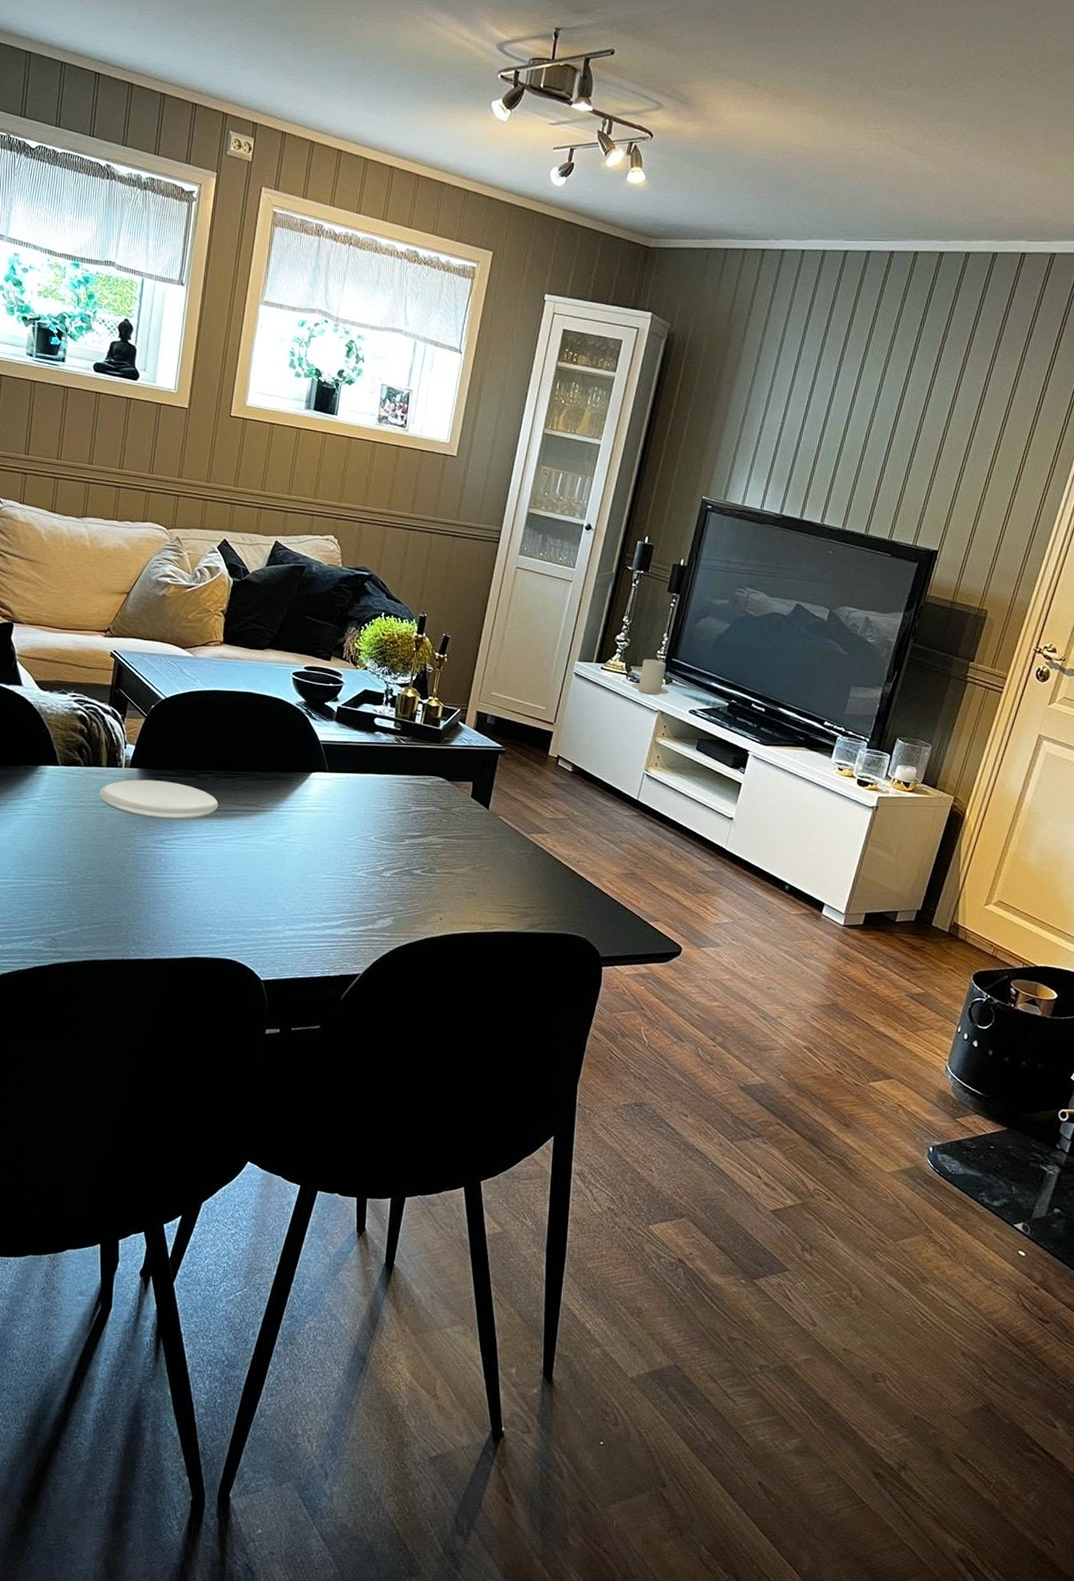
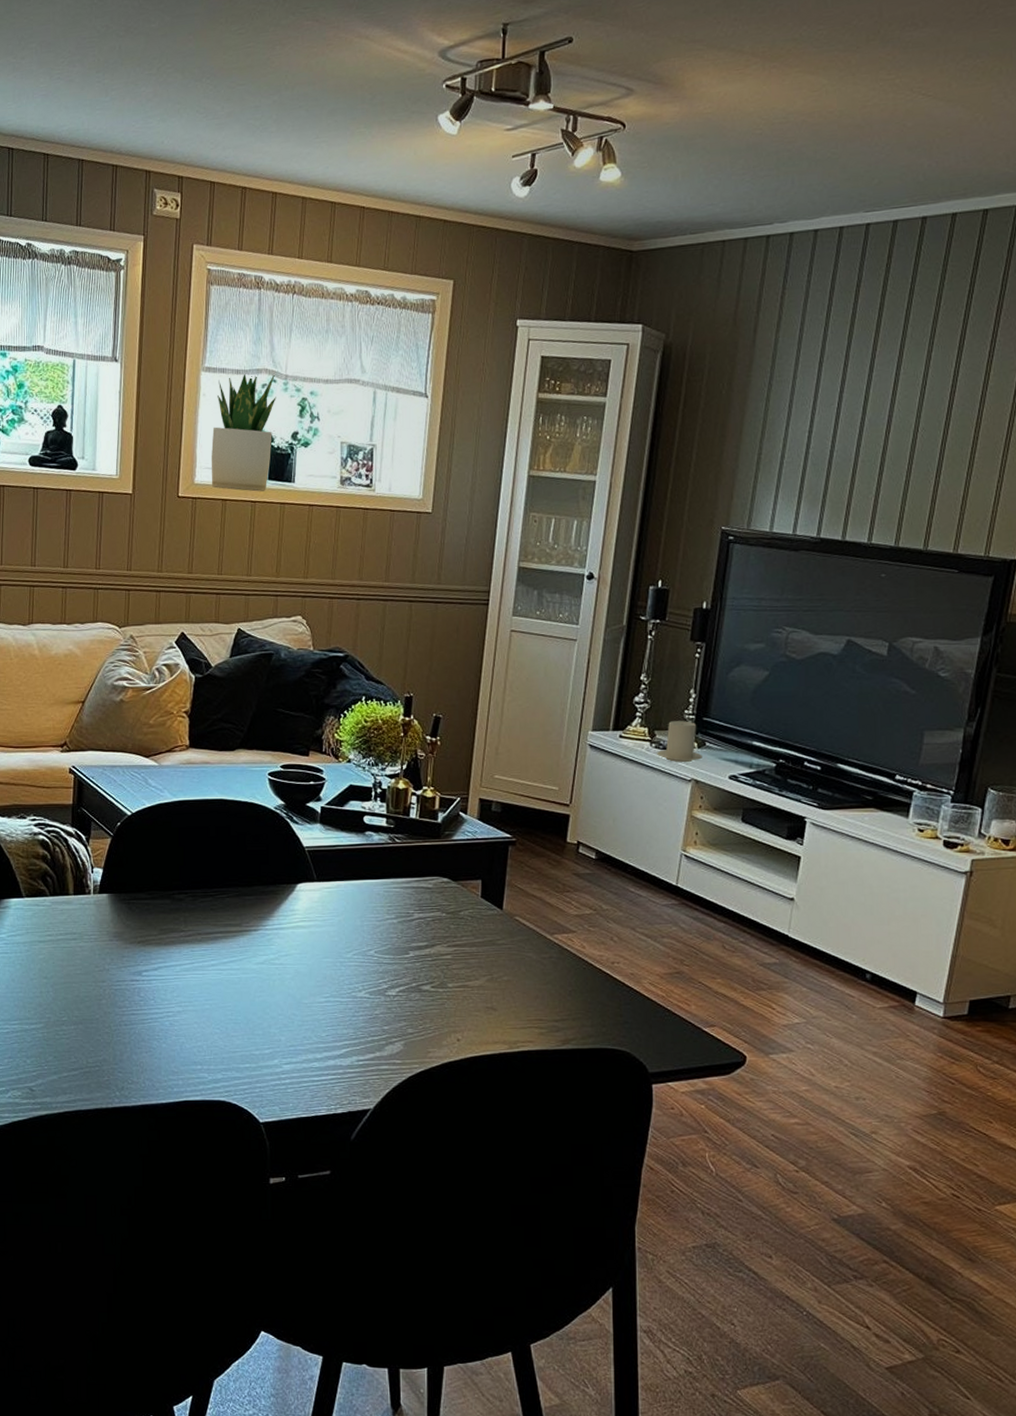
plate: present [99,779,218,820] -> none [69,905,198,949]
planter: none [261,312,328,420] -> present [211,373,276,492]

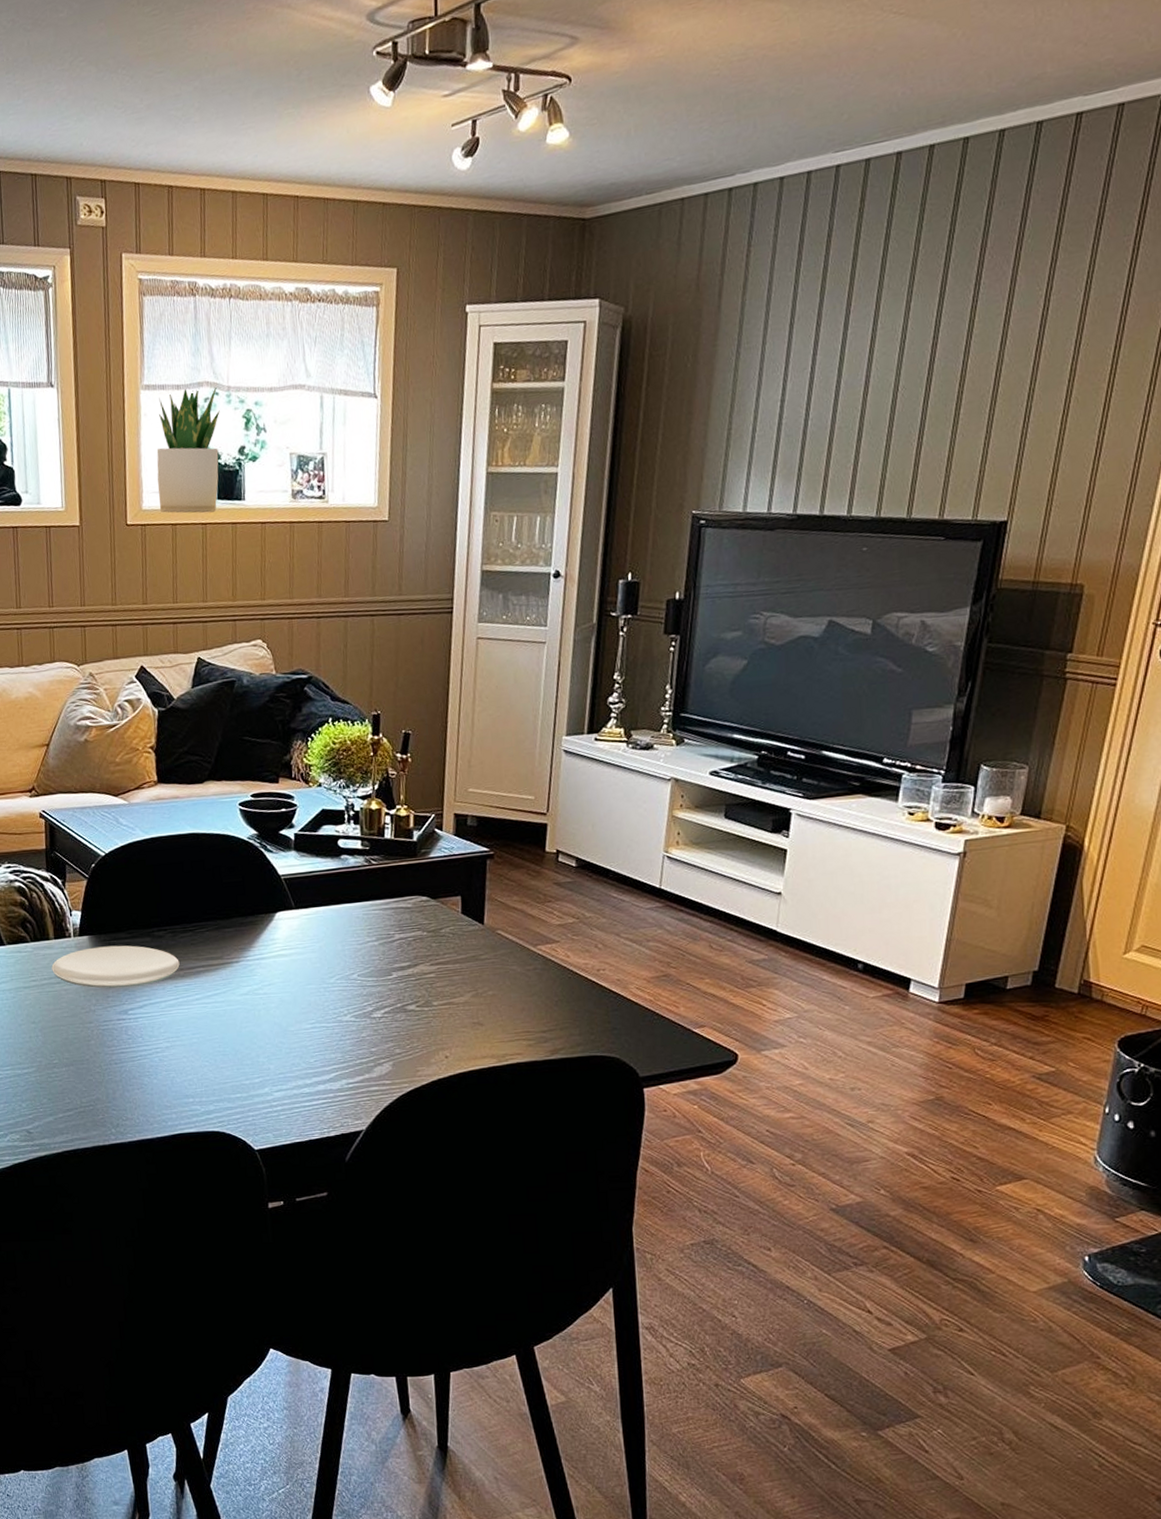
plate: none [69,905,198,949] -> present [51,945,180,989]
candle: present [657,721,702,763] -> none [634,718,681,762]

